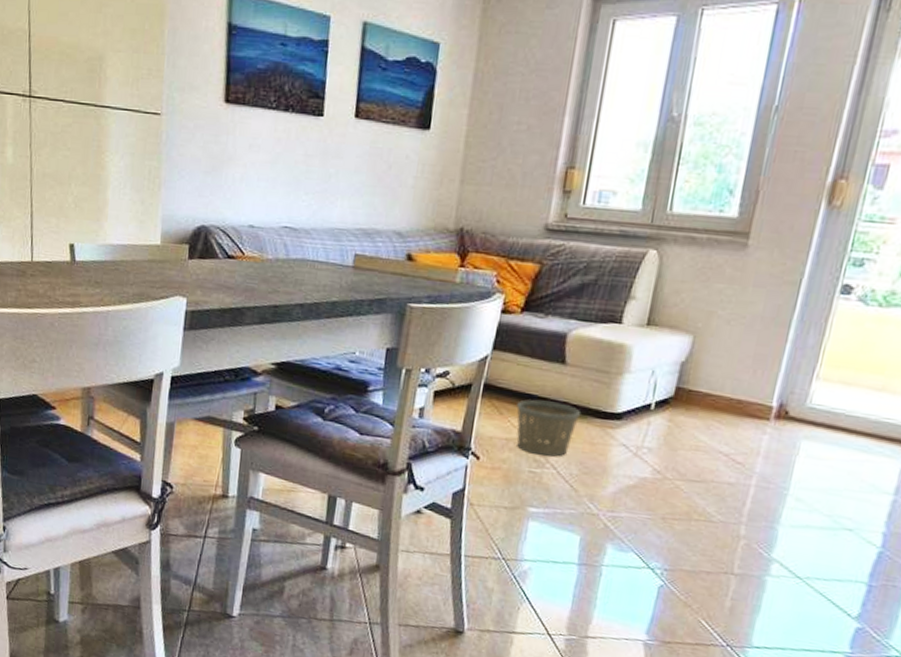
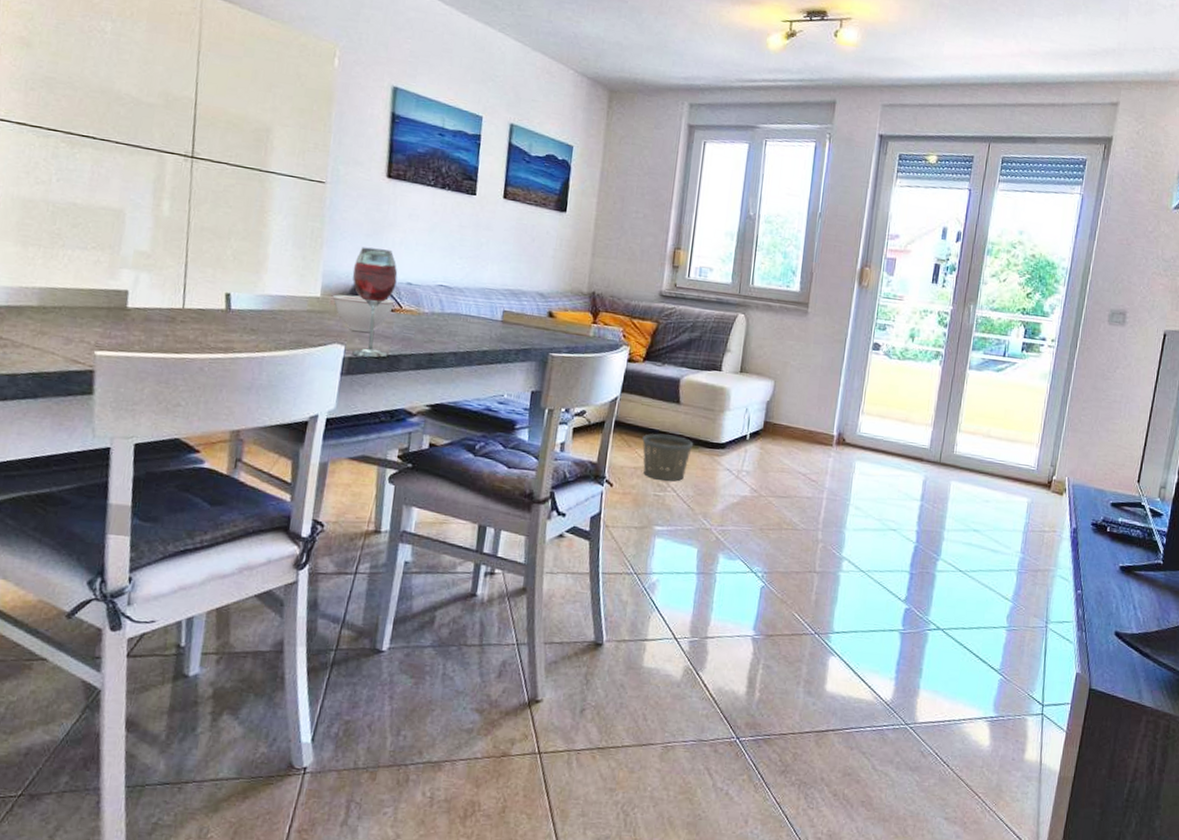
bowl: none [172,241,237,284] -> present [332,294,395,334]
wineglass: none [192,186,239,311] -> present [352,247,398,358]

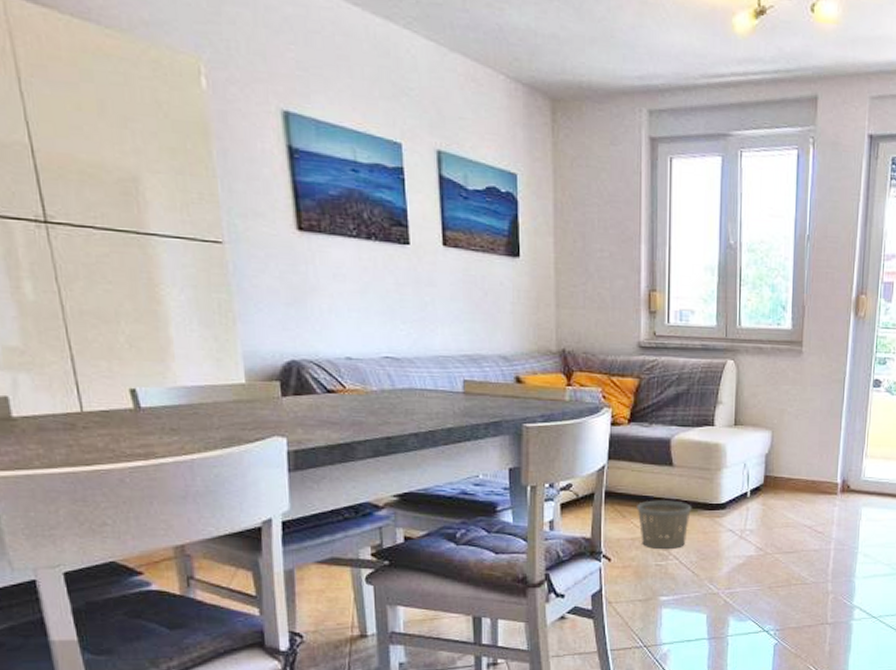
bowl: present [332,294,395,334] -> none [260,378,336,421]
wineglass: present [352,247,398,358] -> none [278,319,339,449]

